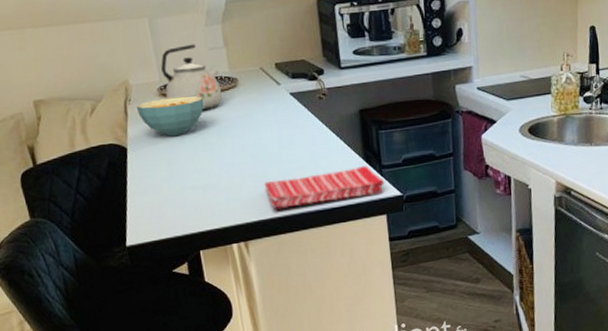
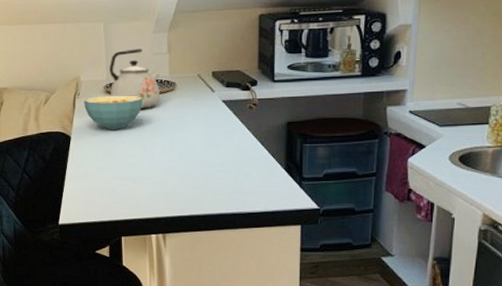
dish towel: present [264,165,385,210] -> none [188,175,303,208]

